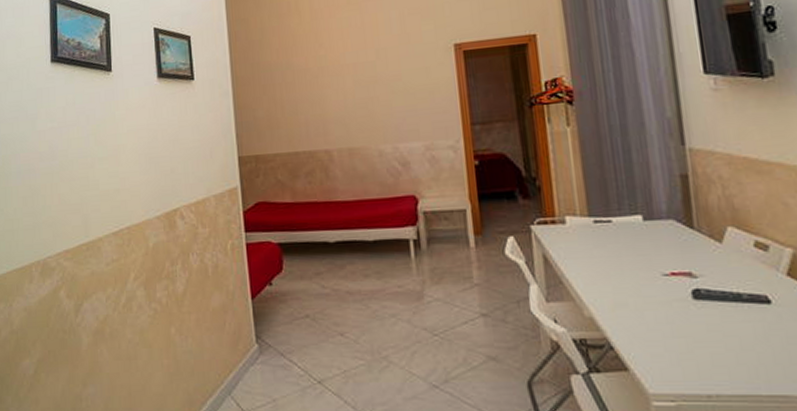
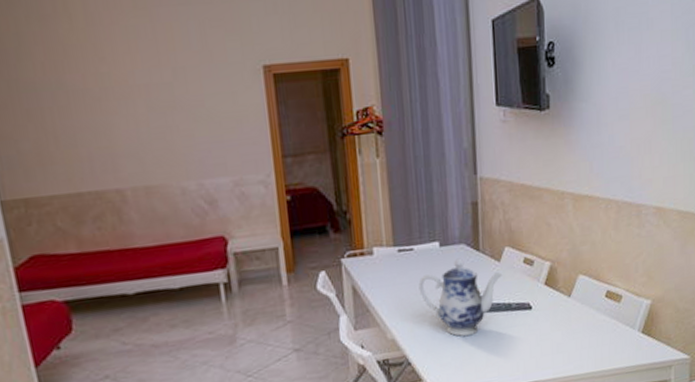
teapot: none [619,235,727,326] -> present [418,258,503,337]

